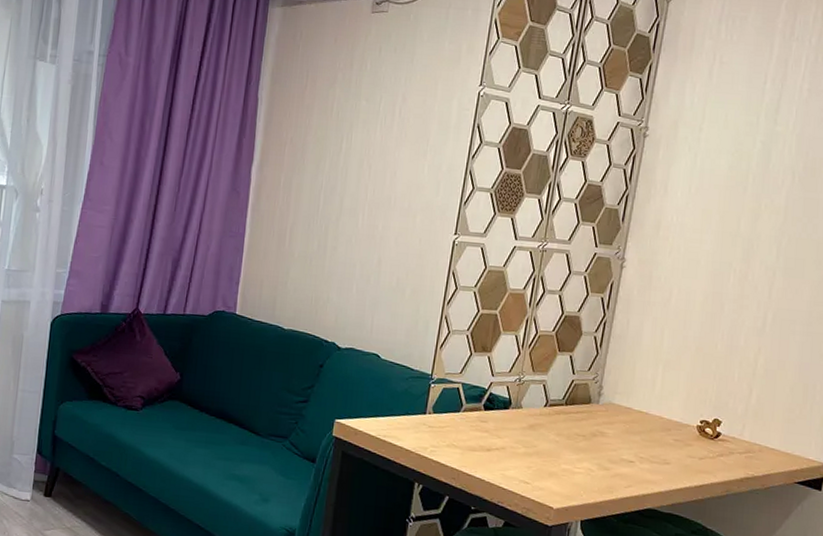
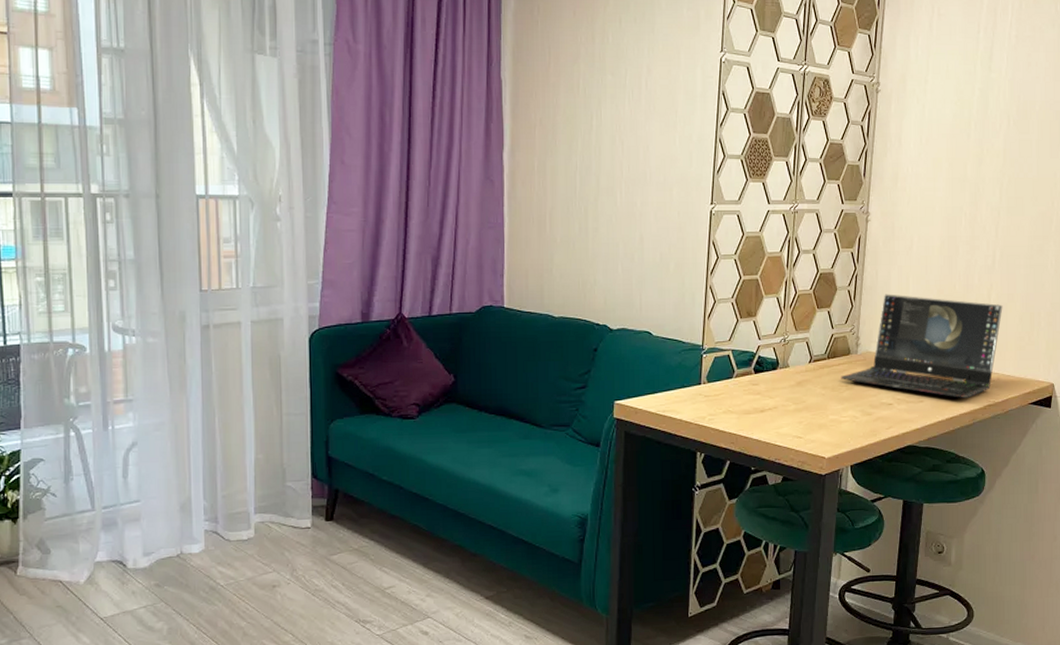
laptop computer: none [578,345,772,467] -> present [841,294,1003,398]

